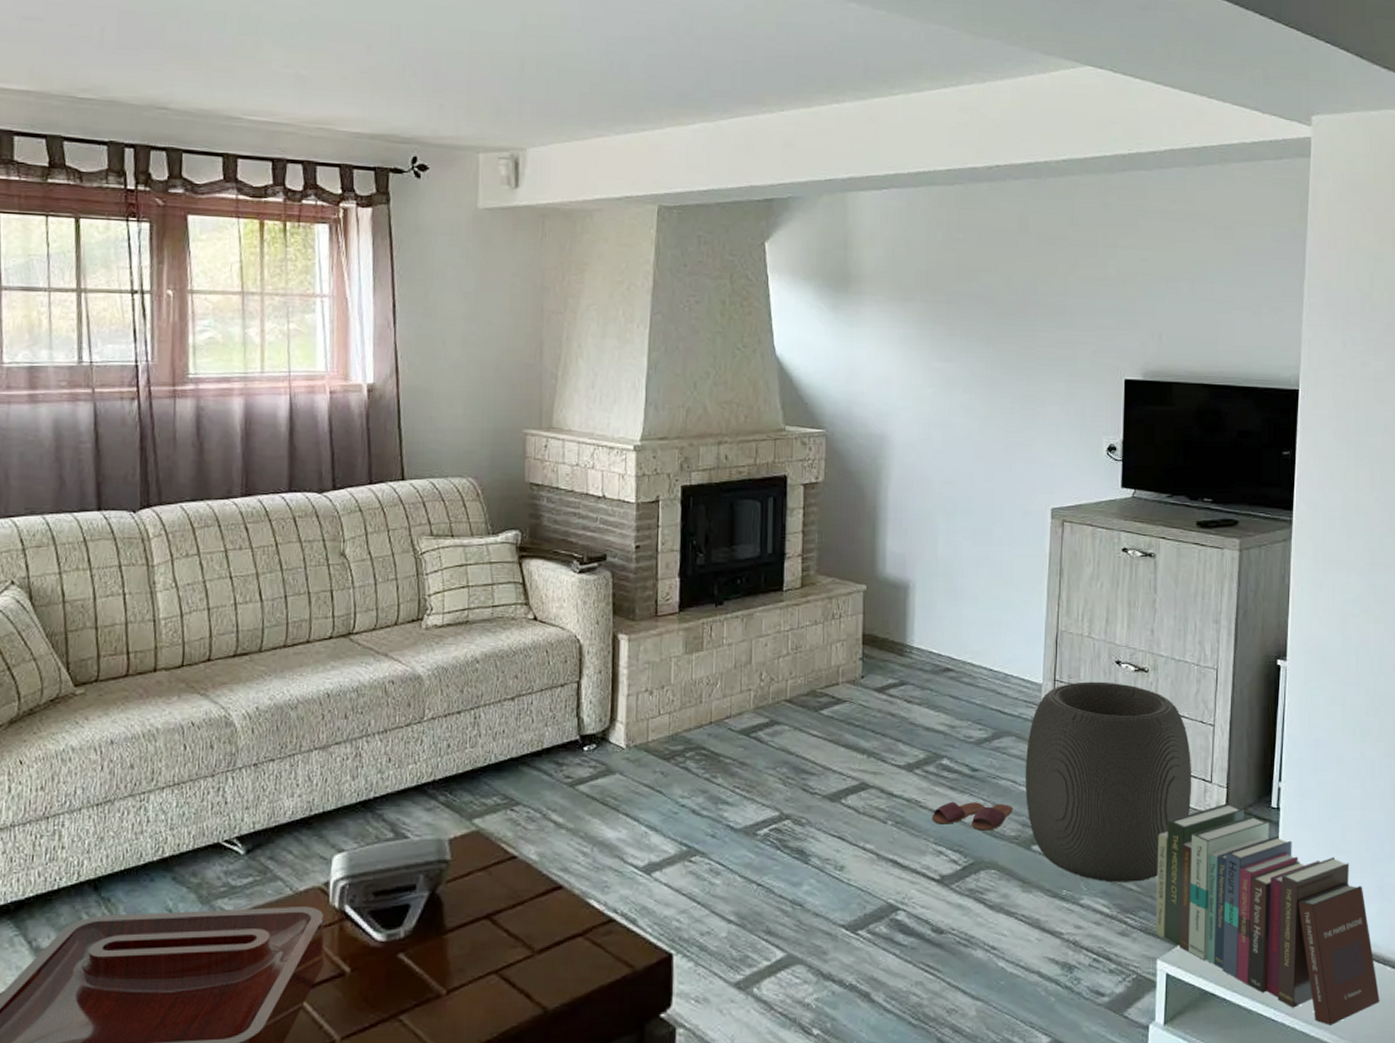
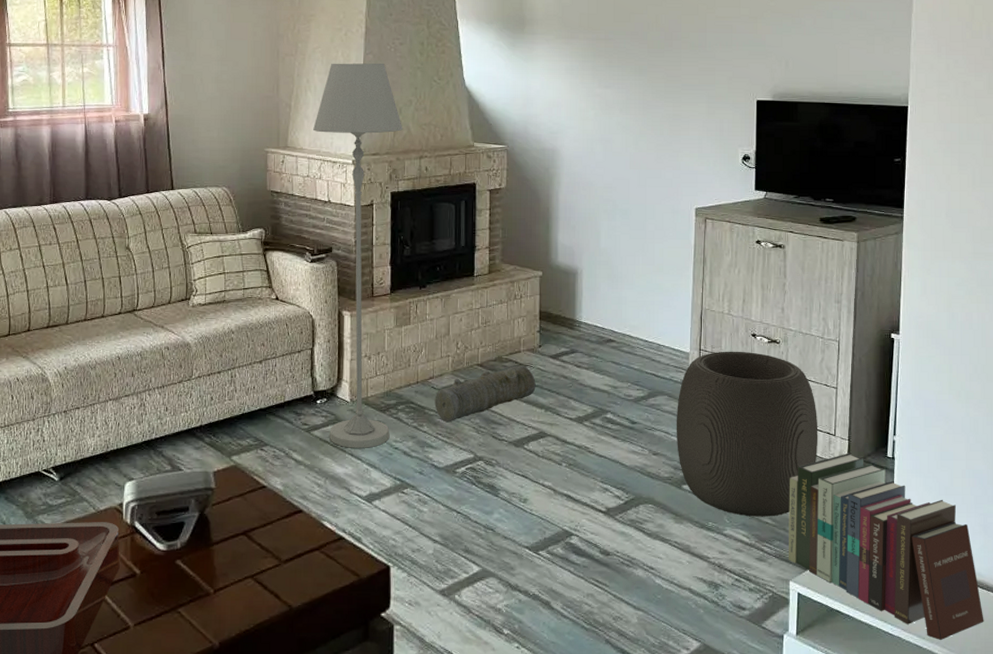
floor lamp: none [585,324,698,806] -> present [313,63,403,448]
decorative log: none [731,700,857,771] -> present [434,365,536,421]
slippers: present [931,801,1013,831] -> none [598,448,666,472]

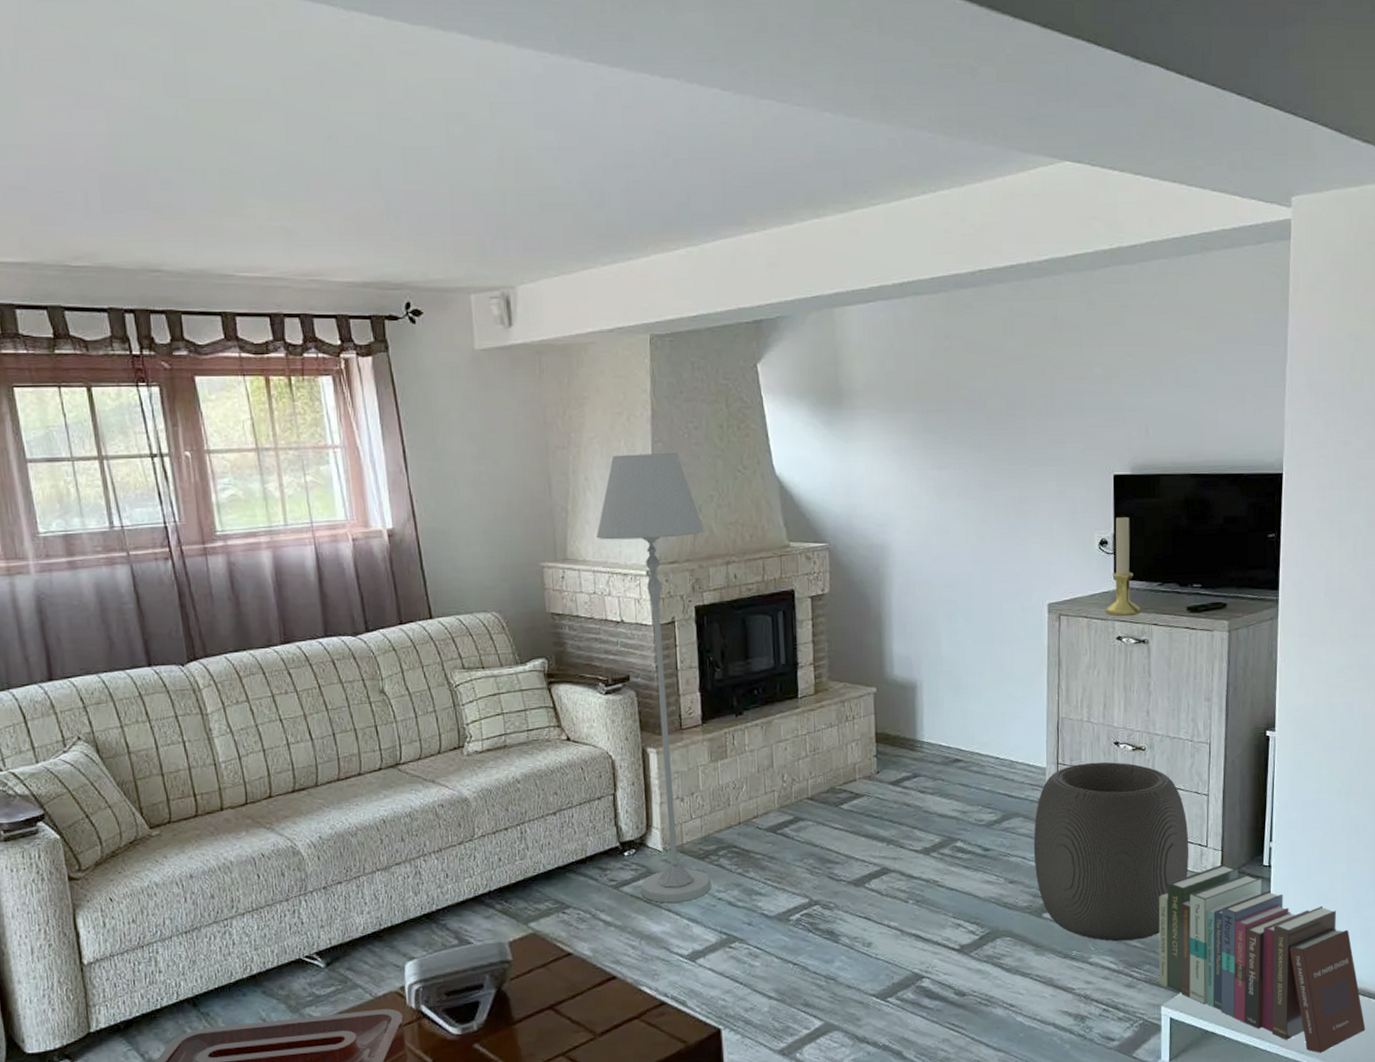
decorative log: present [434,365,536,421] -> none [760,795,875,865]
candle holder: none [746,135,779,224] -> present [1104,515,1141,617]

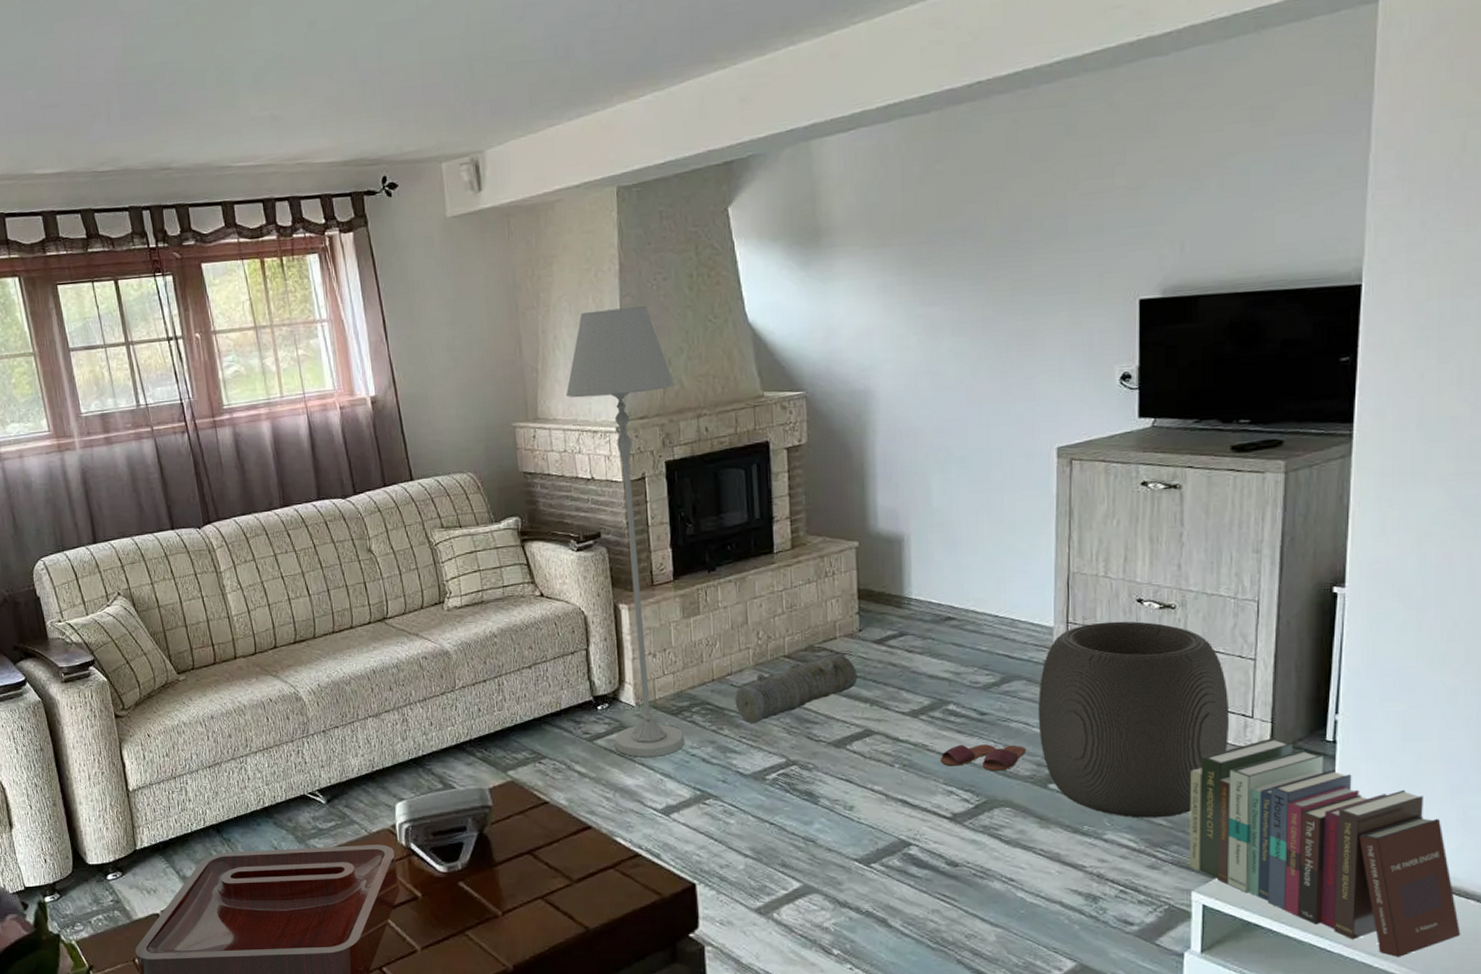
decorative log: none [760,795,875,865] -> present [735,653,858,723]
slippers: none [949,878,1024,904] -> present [940,744,1026,771]
candle holder: present [1104,515,1141,617] -> none [1126,344,1172,460]

